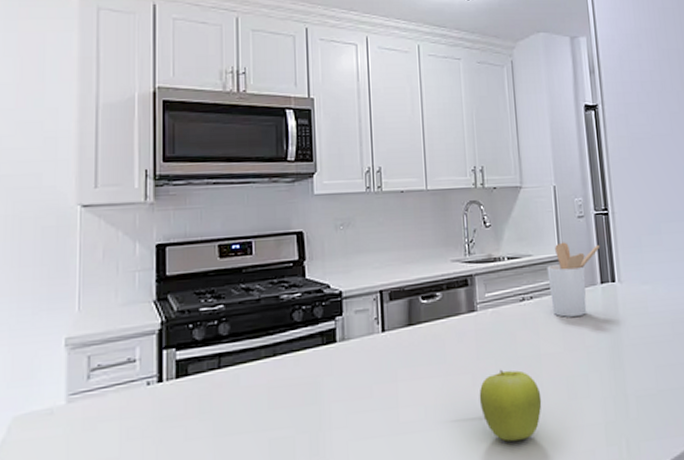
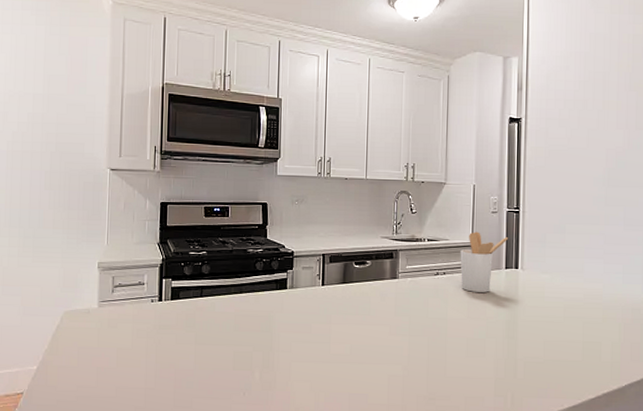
fruit: present [479,369,542,442] -> none [393,325,444,382]

